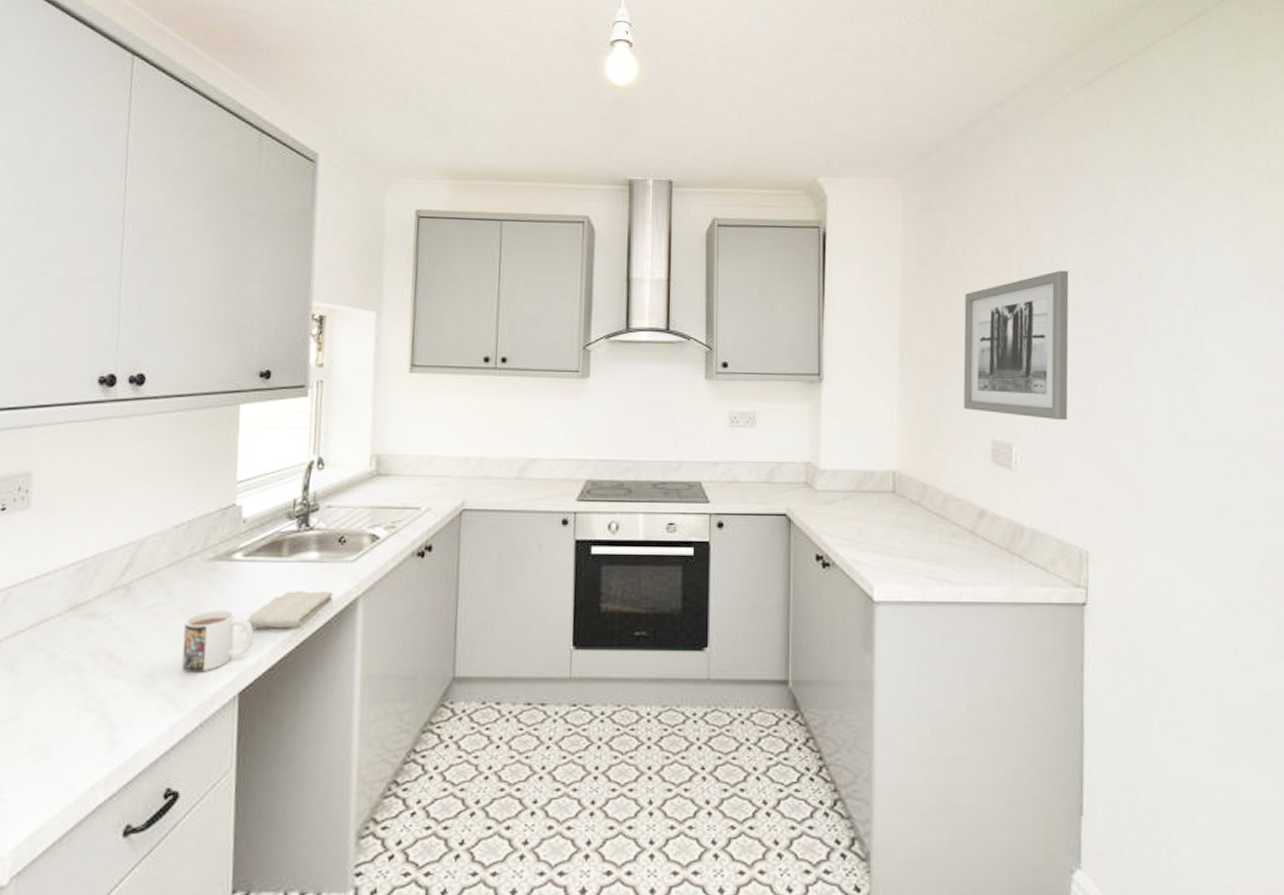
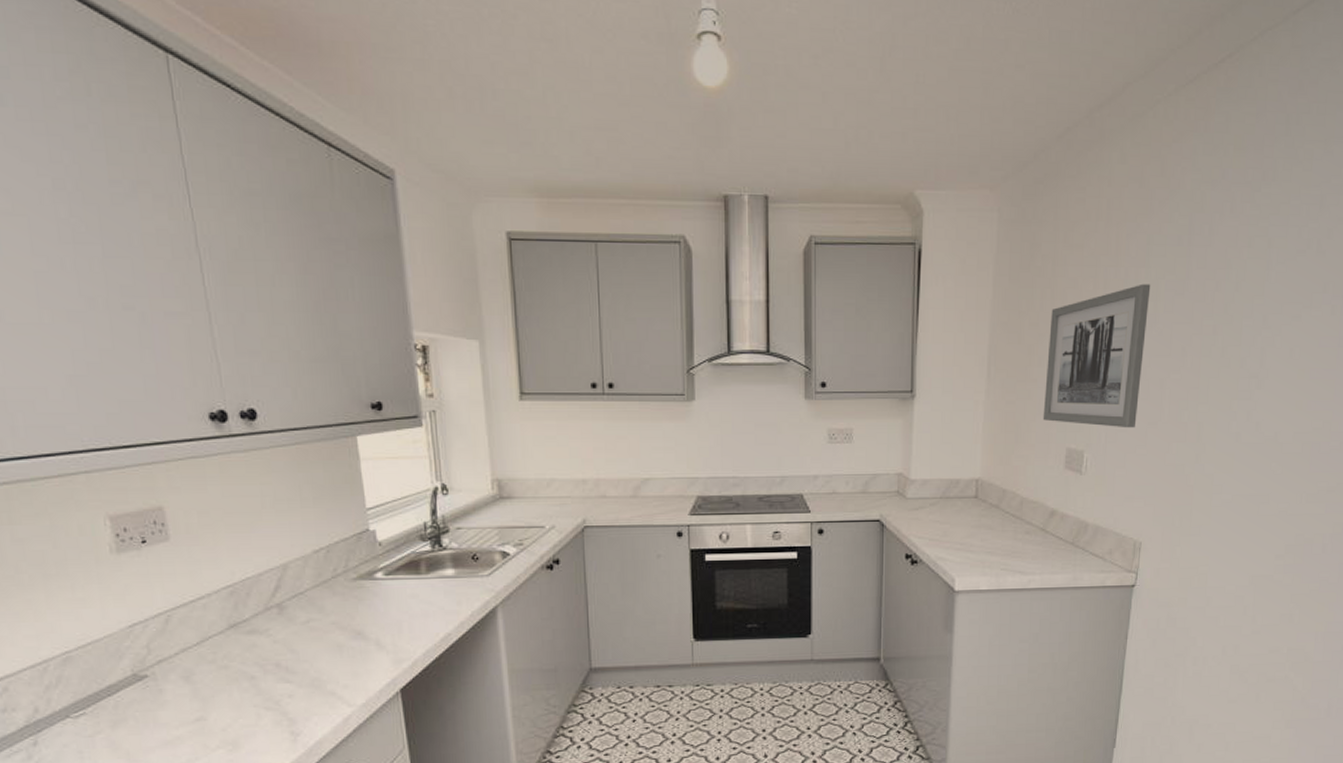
mug: present [181,610,254,673] -> none [340,622,406,675]
washcloth: present [246,591,333,629] -> none [397,602,473,637]

